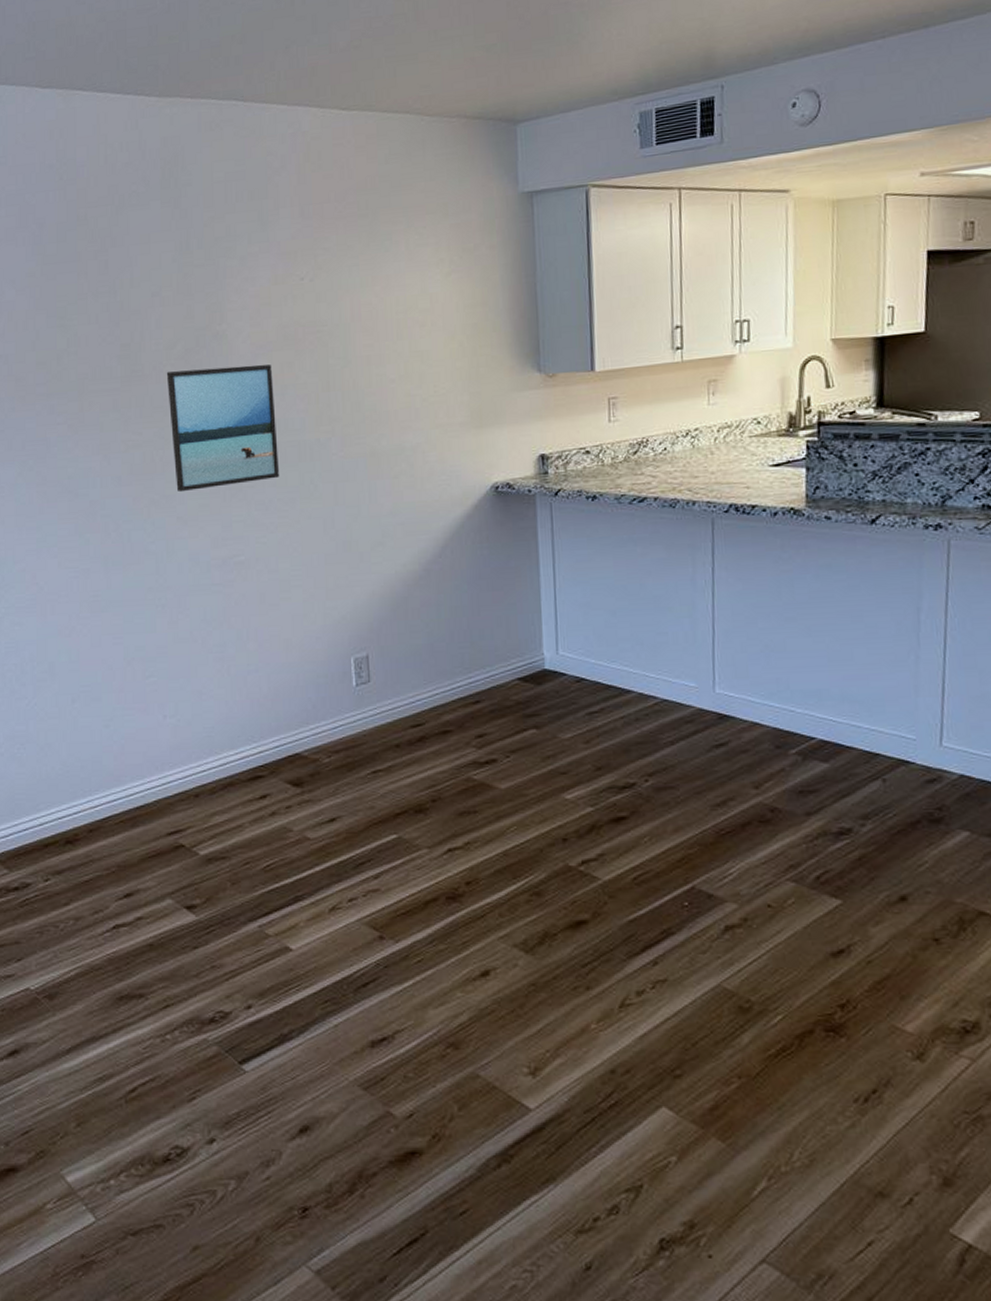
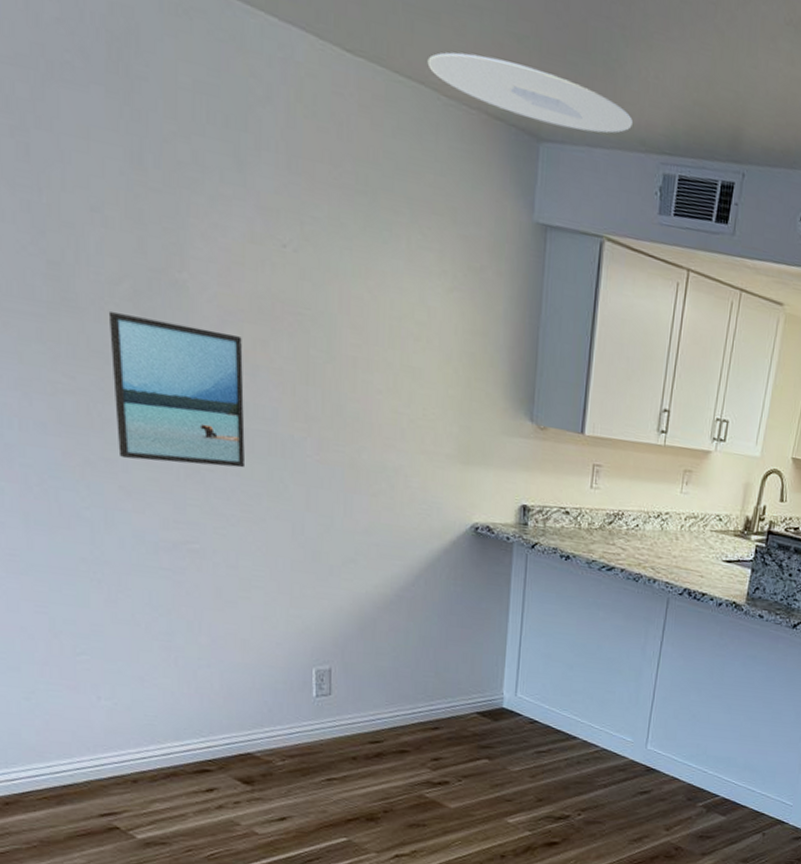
ceiling light: none [410,65,602,110] -> present [427,52,633,134]

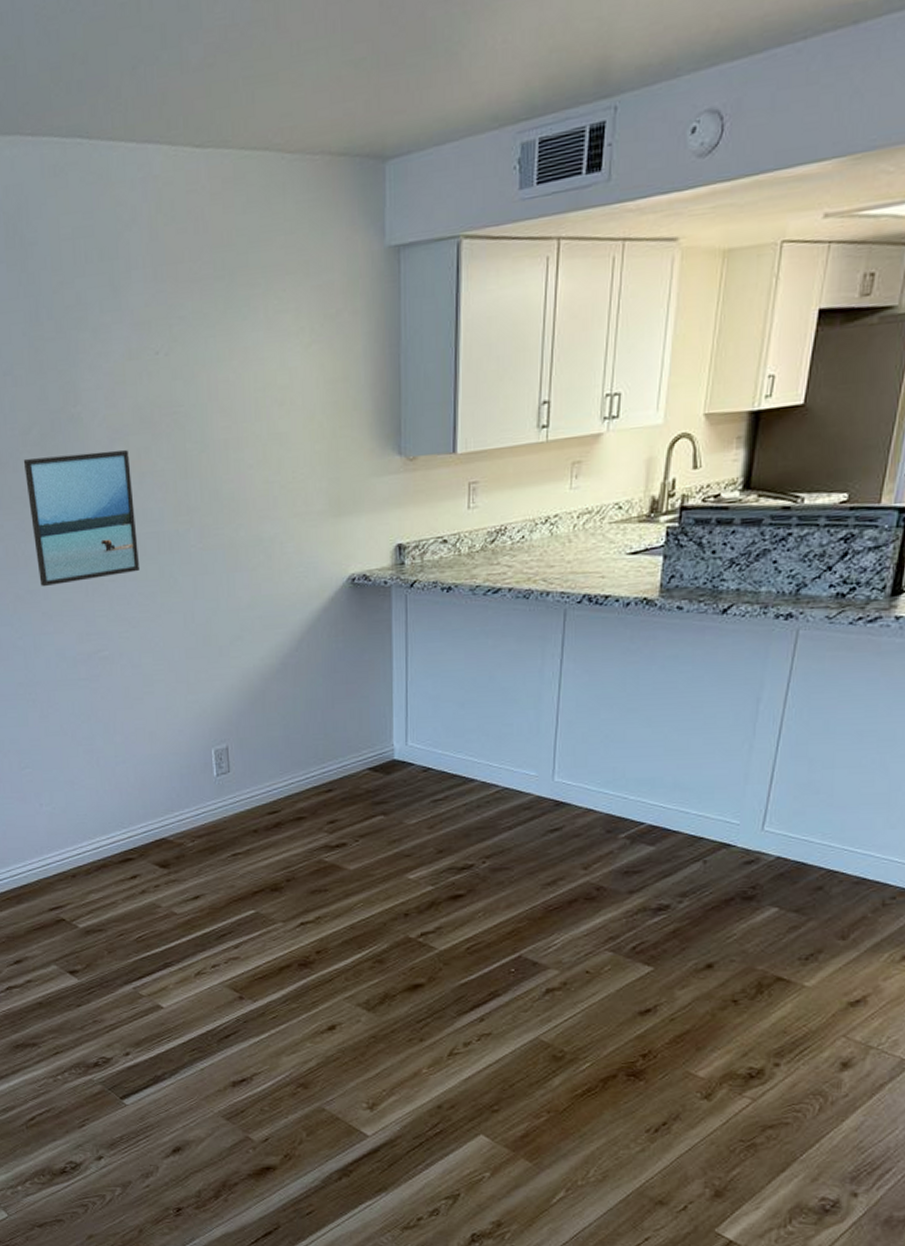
ceiling light: present [427,52,633,134] -> none [269,84,482,144]

